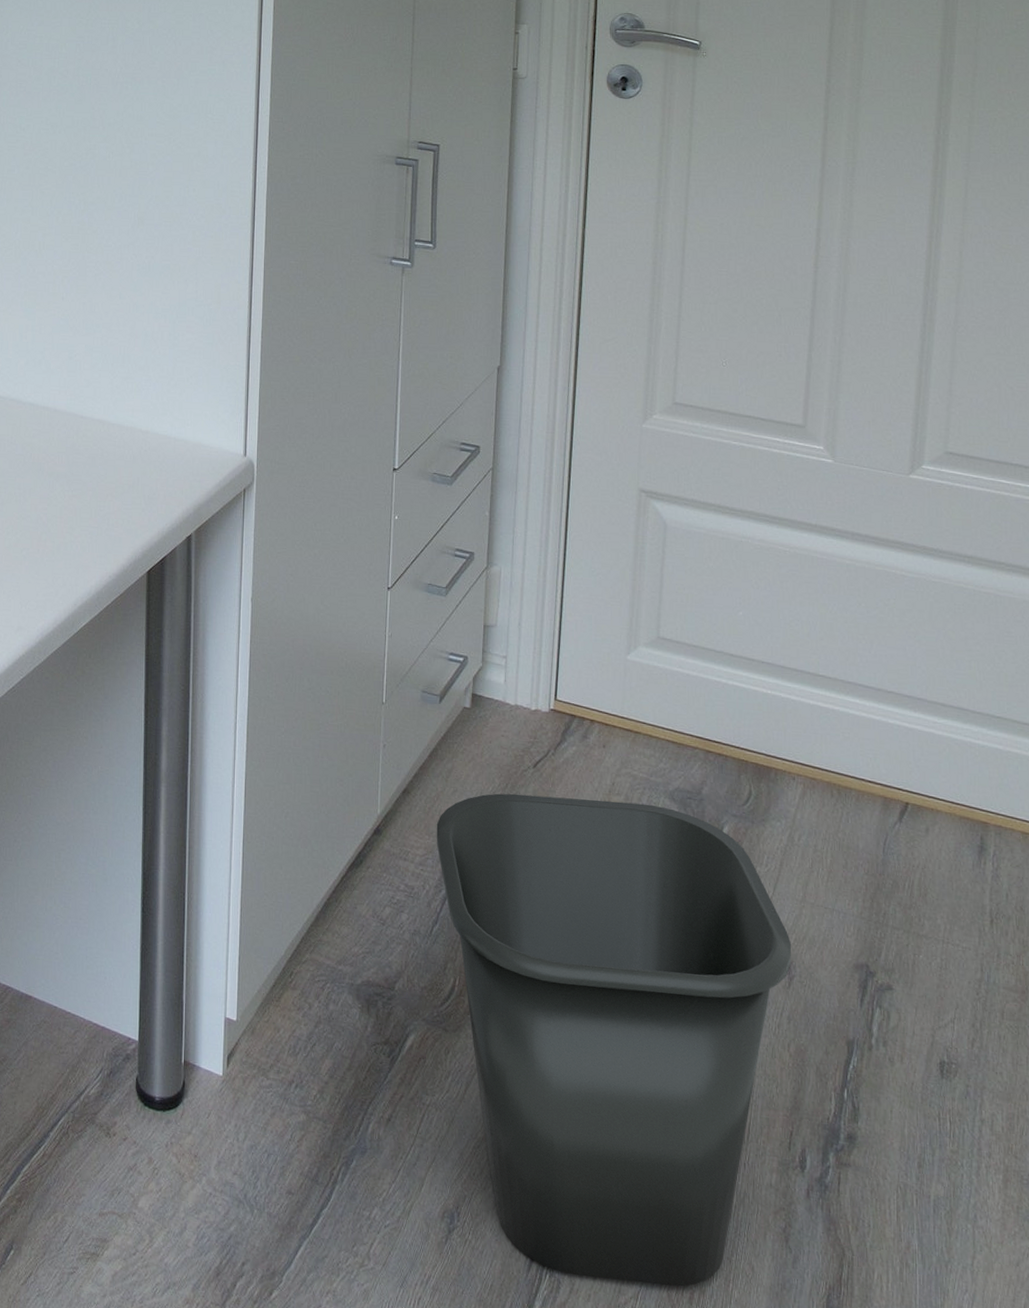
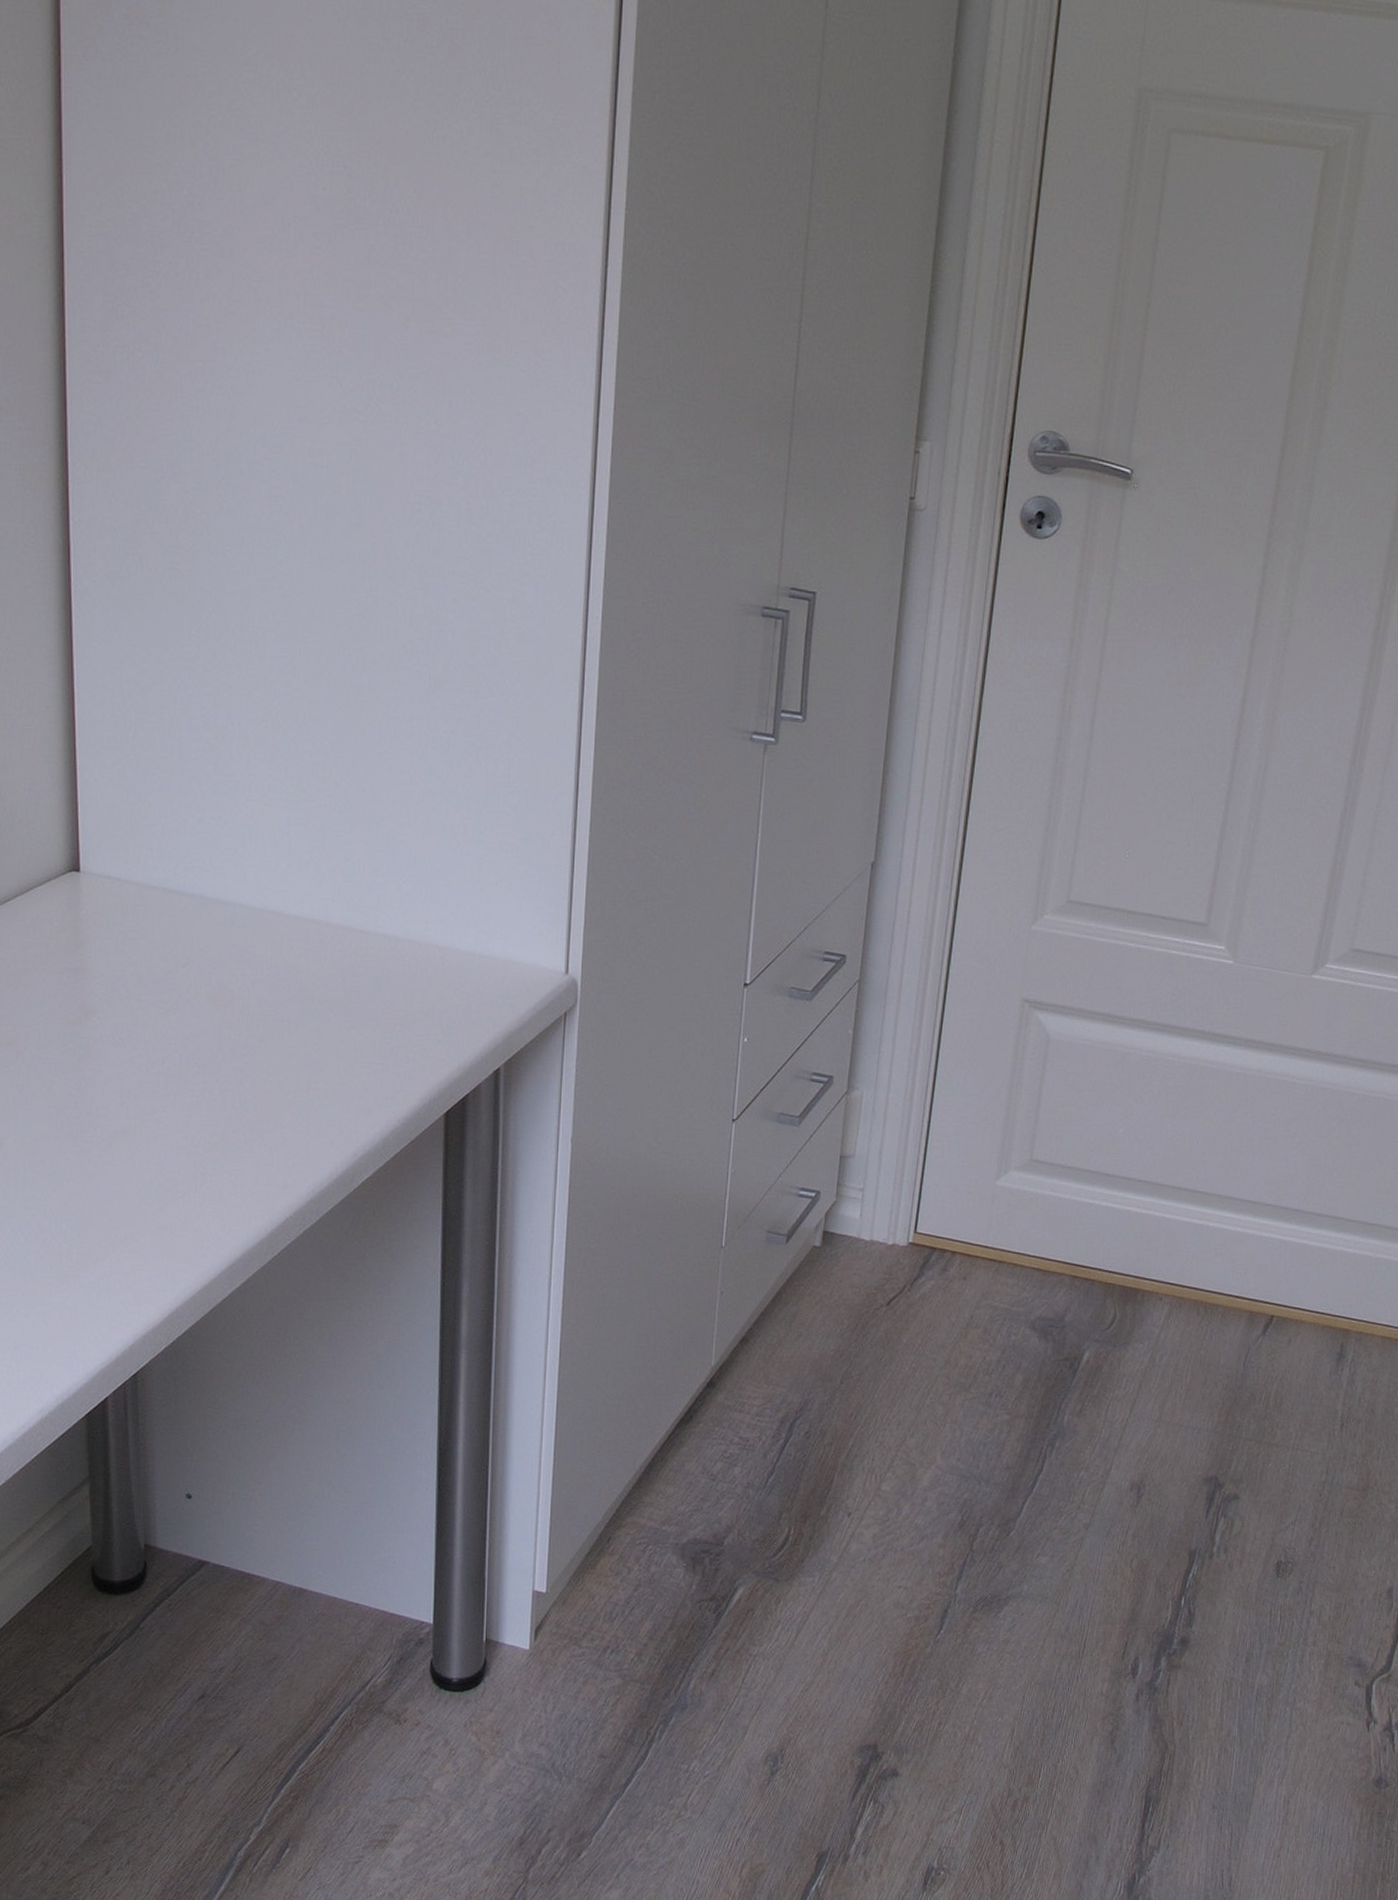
waste bin: present [436,793,792,1287] -> none [776,1334,1144,1798]

